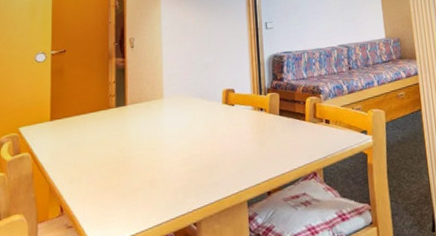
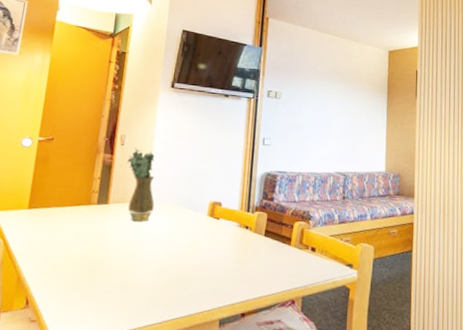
vase: none [139,48,170,119] -> present [127,147,155,222]

